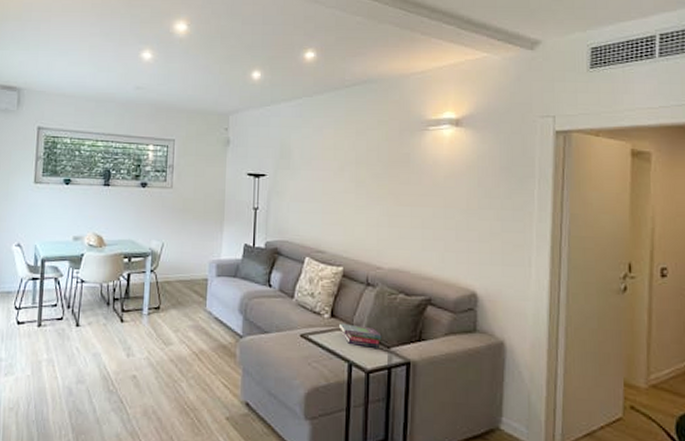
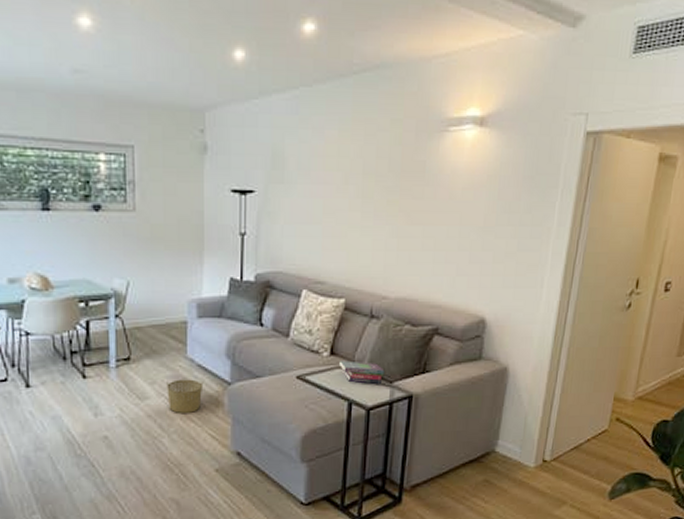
basket: none [188,329,219,362] -> present [166,379,204,414]

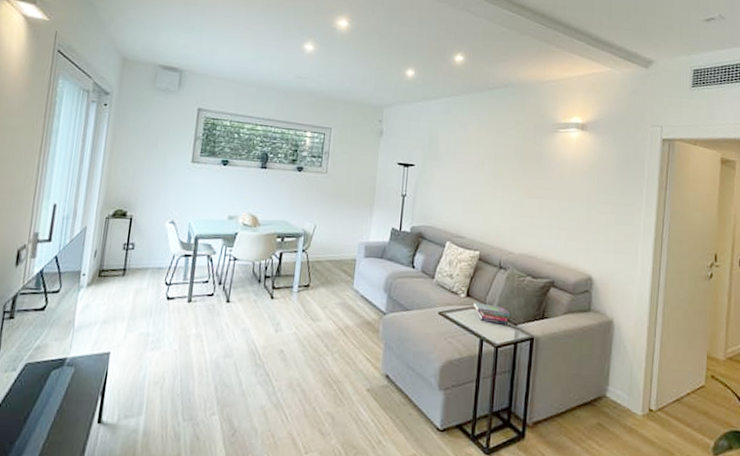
basket: present [166,379,204,414] -> none [334,306,364,337]

